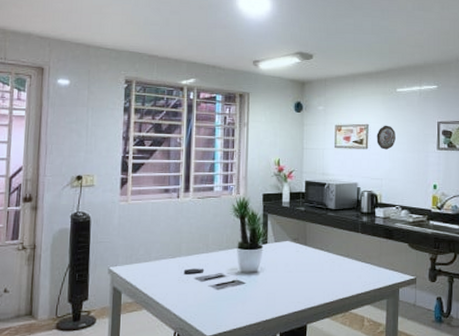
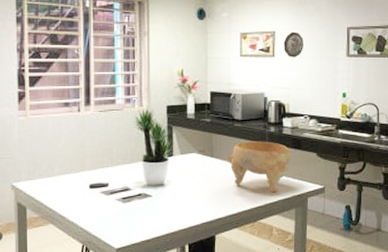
decorative bowl: none [321,230,383,282] -> present [228,141,291,192]

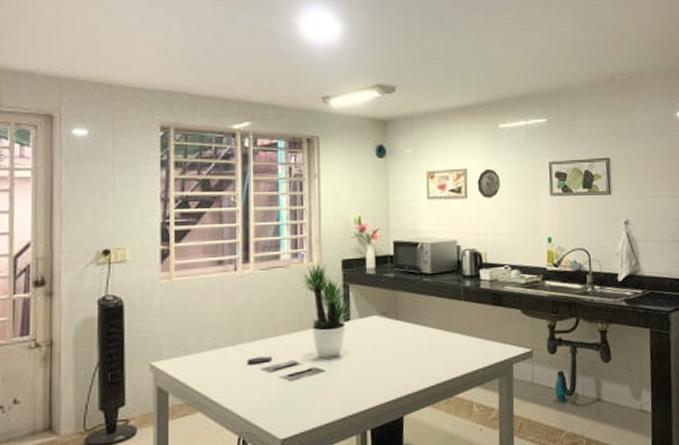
decorative bowl: present [228,141,291,192] -> none [416,298,491,359]

